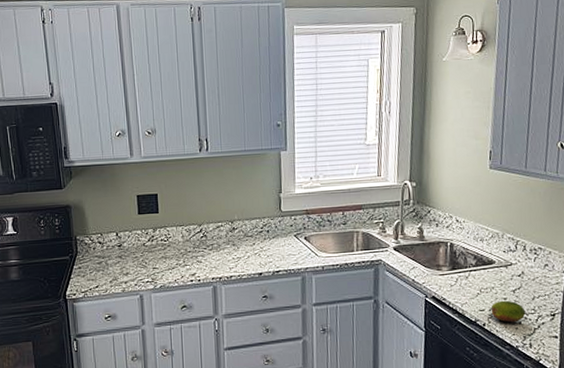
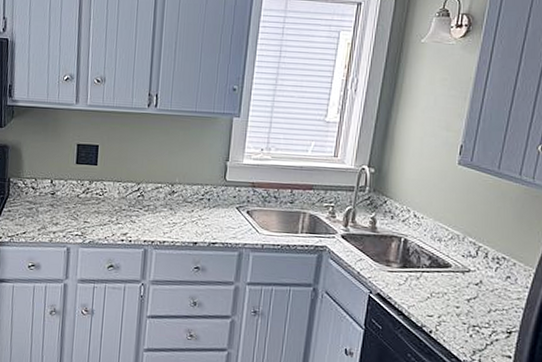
fruit: present [491,300,526,323] -> none [440,308,479,335]

